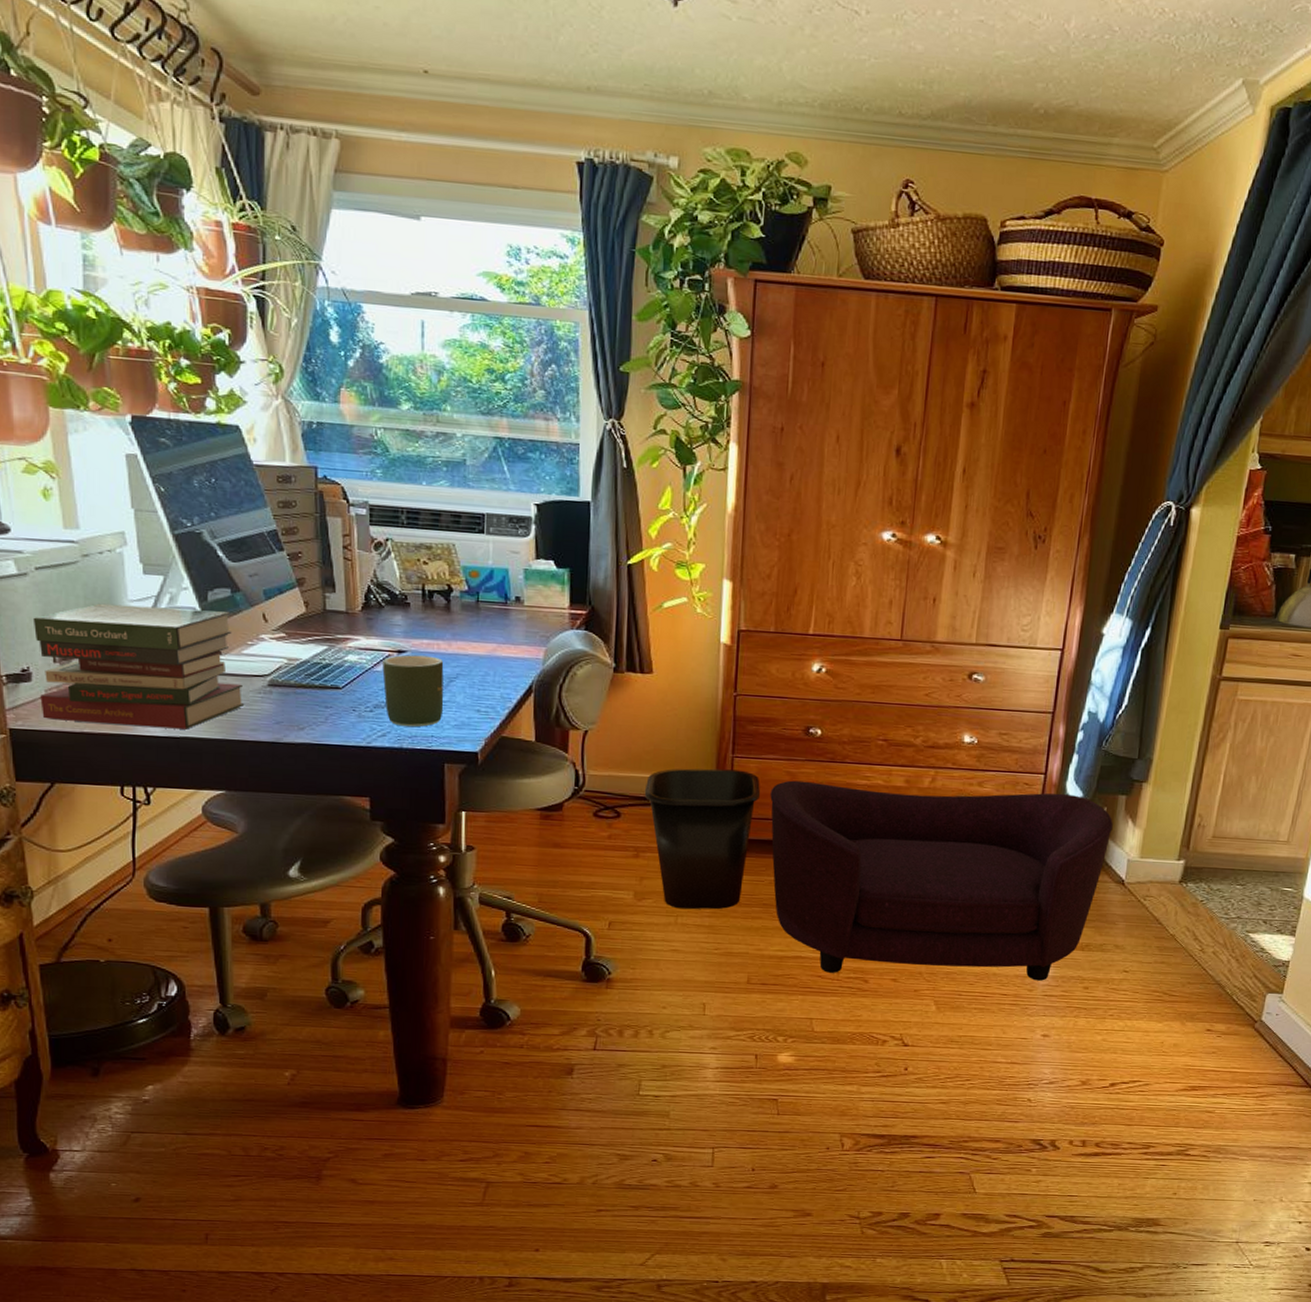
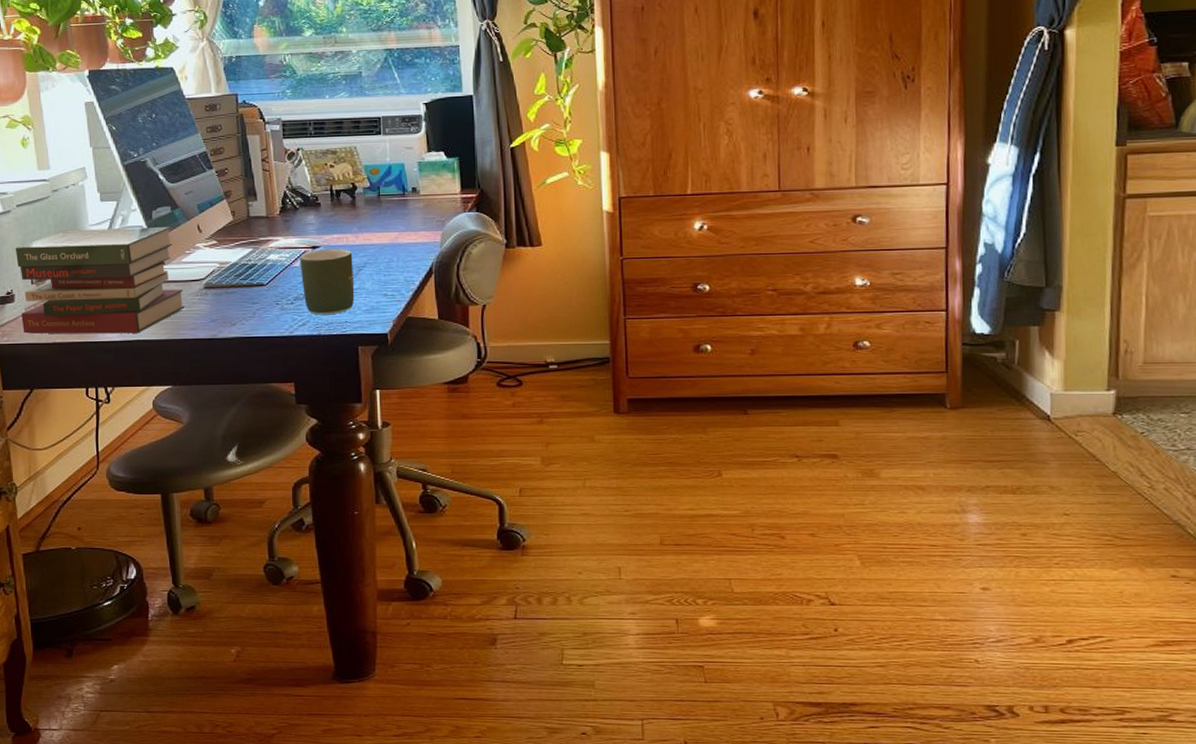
waste bin: present [644,768,761,910] -> none [543,331,656,472]
dog bed: present [770,780,1113,981] -> none [665,329,1029,530]

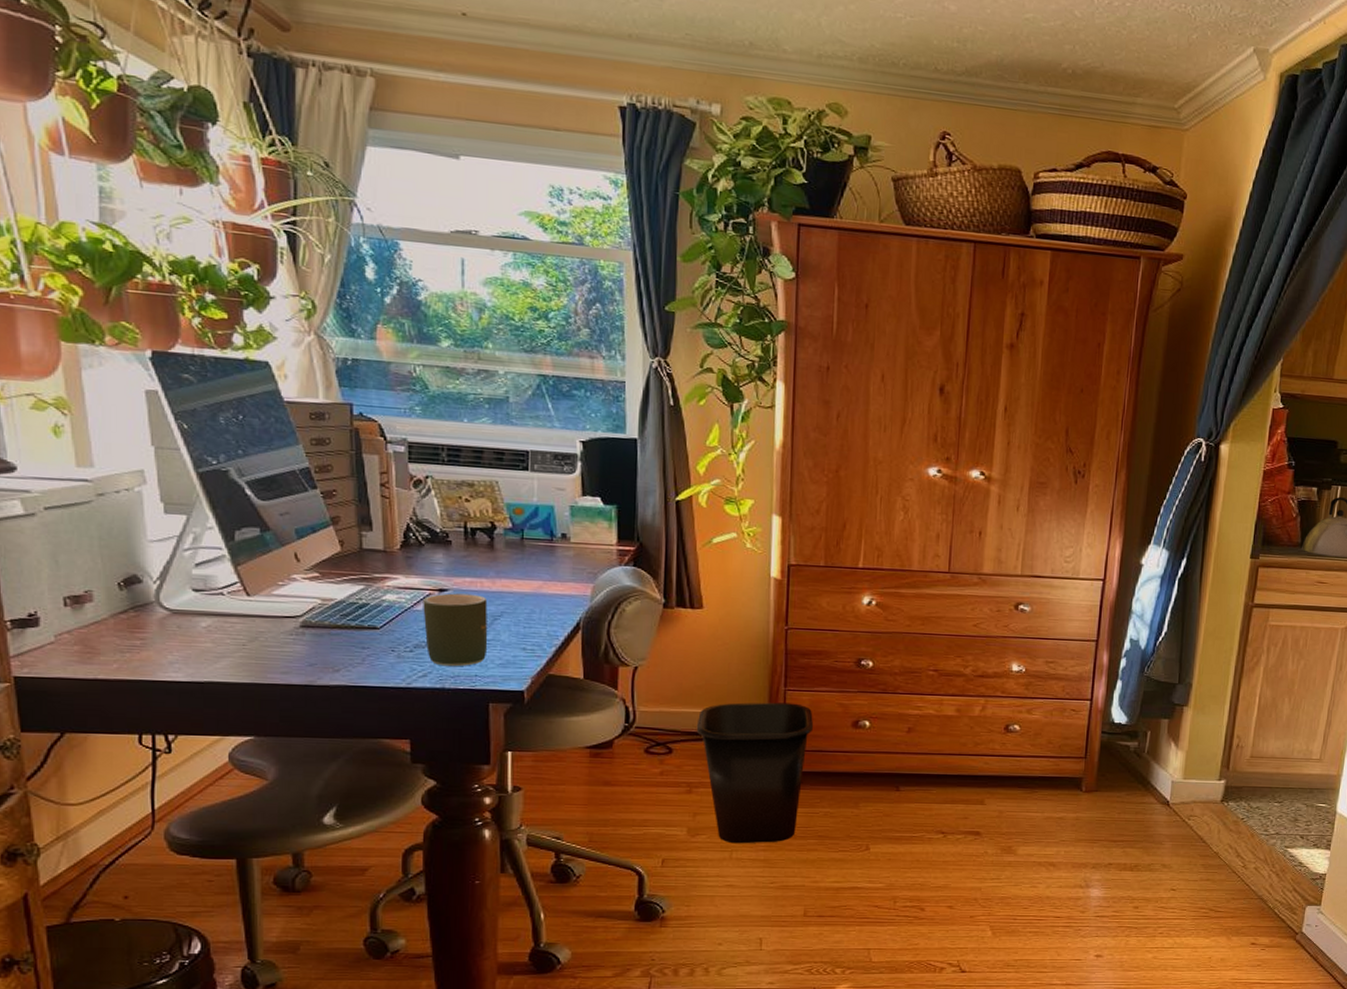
books: present [15,227,186,334] -> none [41,544,276,674]
waste bin: none [543,331,656,472] -> present [696,702,814,844]

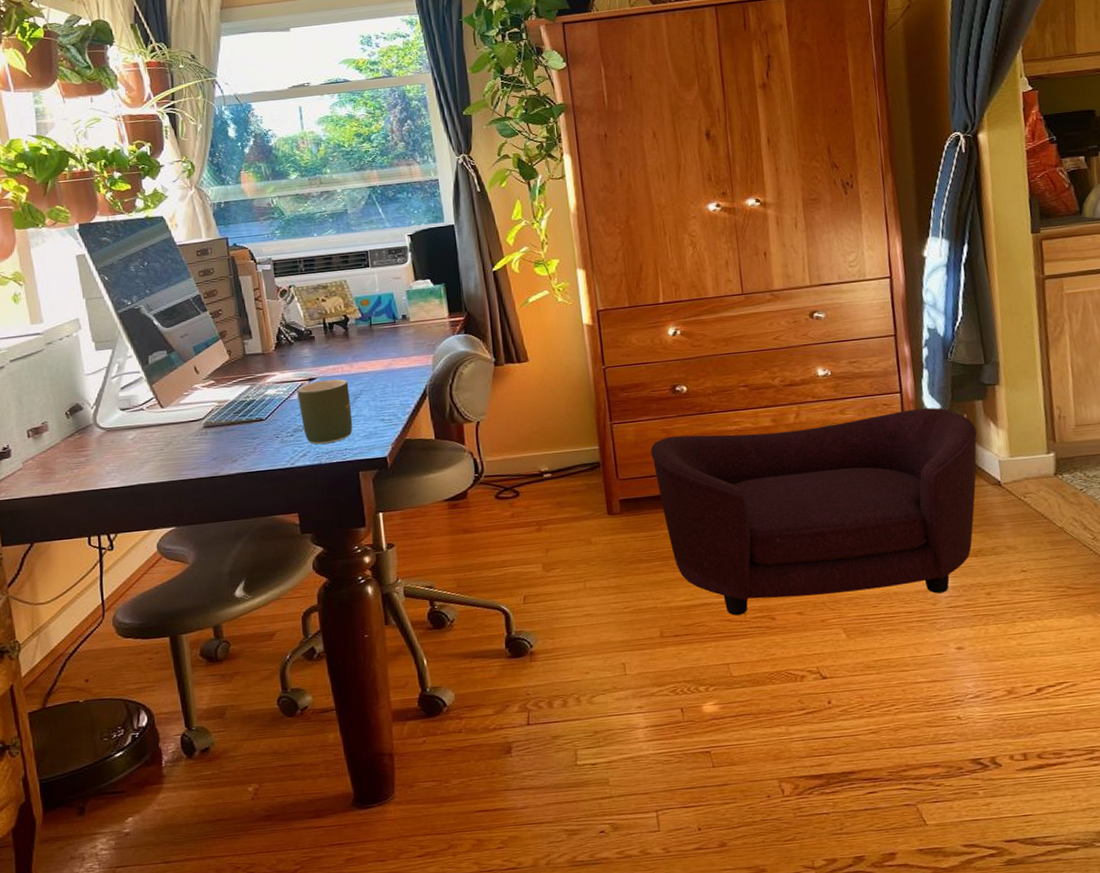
waste bin: present [696,702,814,844] -> none [537,435,643,574]
dog bed: none [823,712,1157,902] -> present [650,407,977,616]

